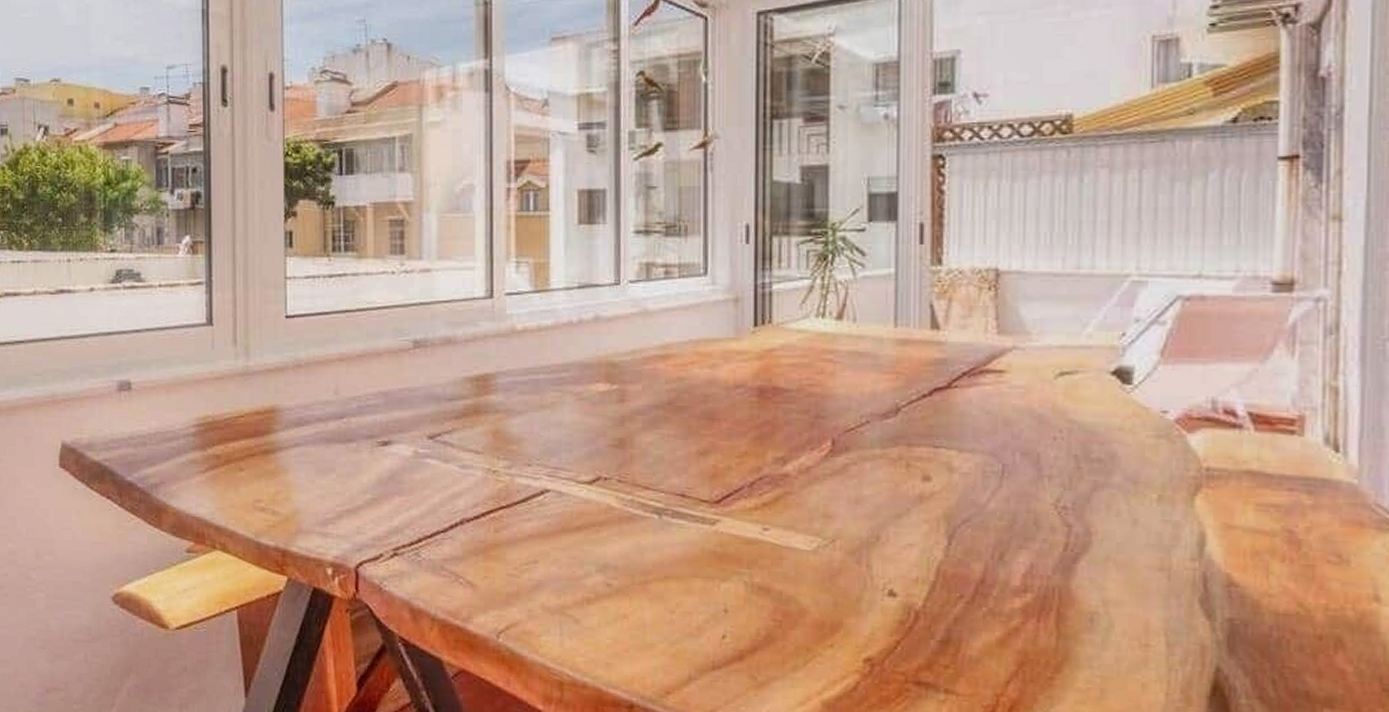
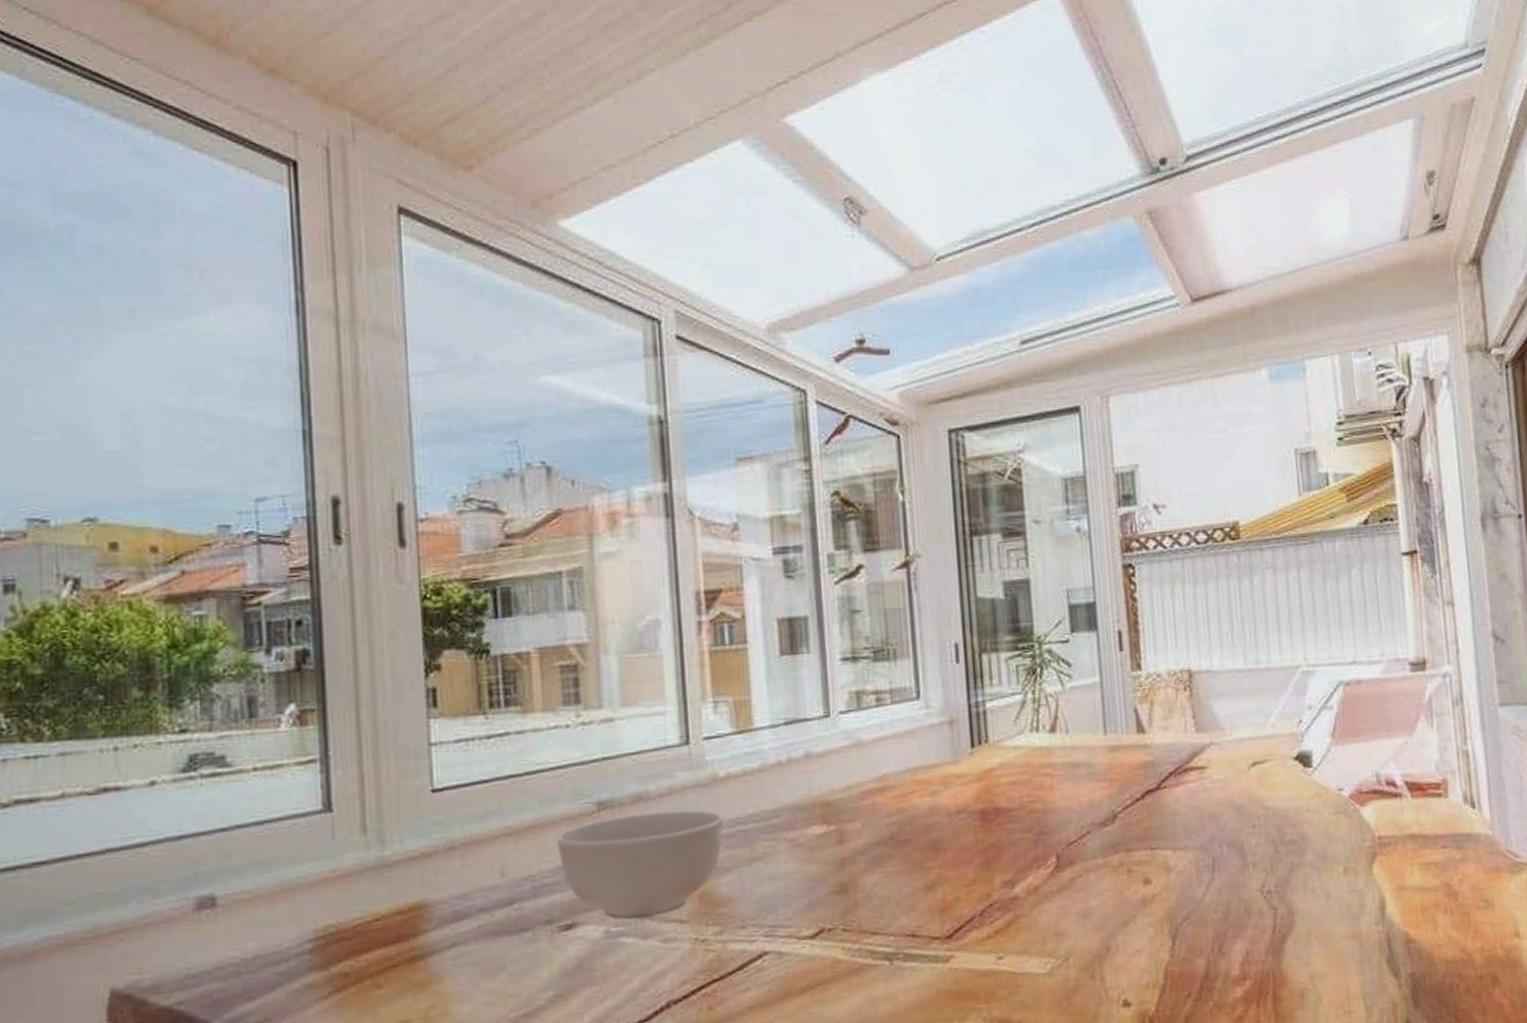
bowl: none [378,354,519,444] -> present [555,810,724,919]

